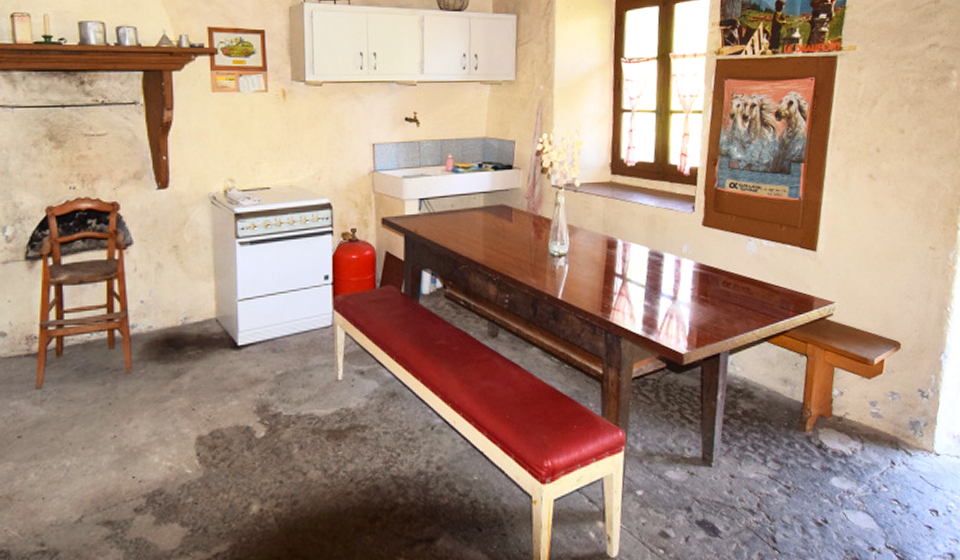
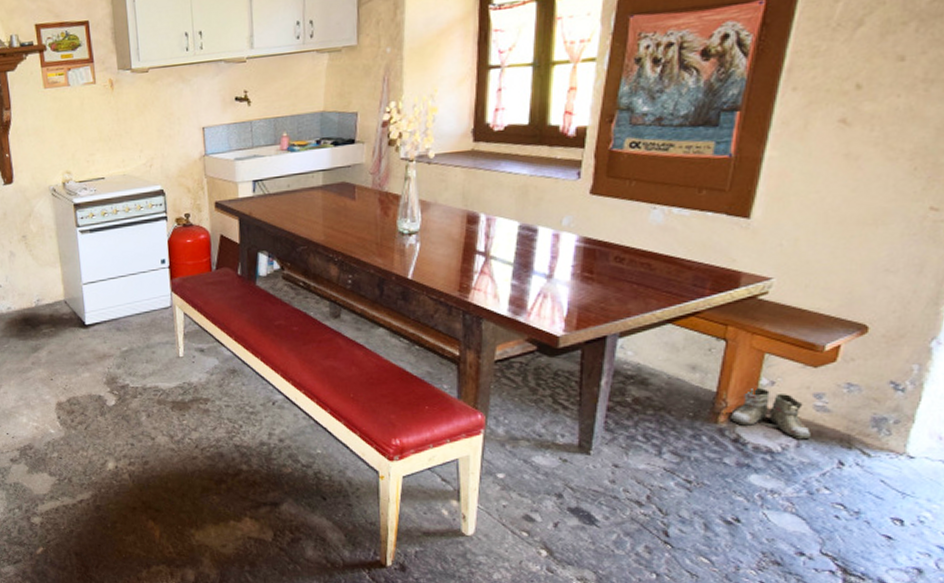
boots: none [813,397,871,444] -> present [729,387,810,440]

